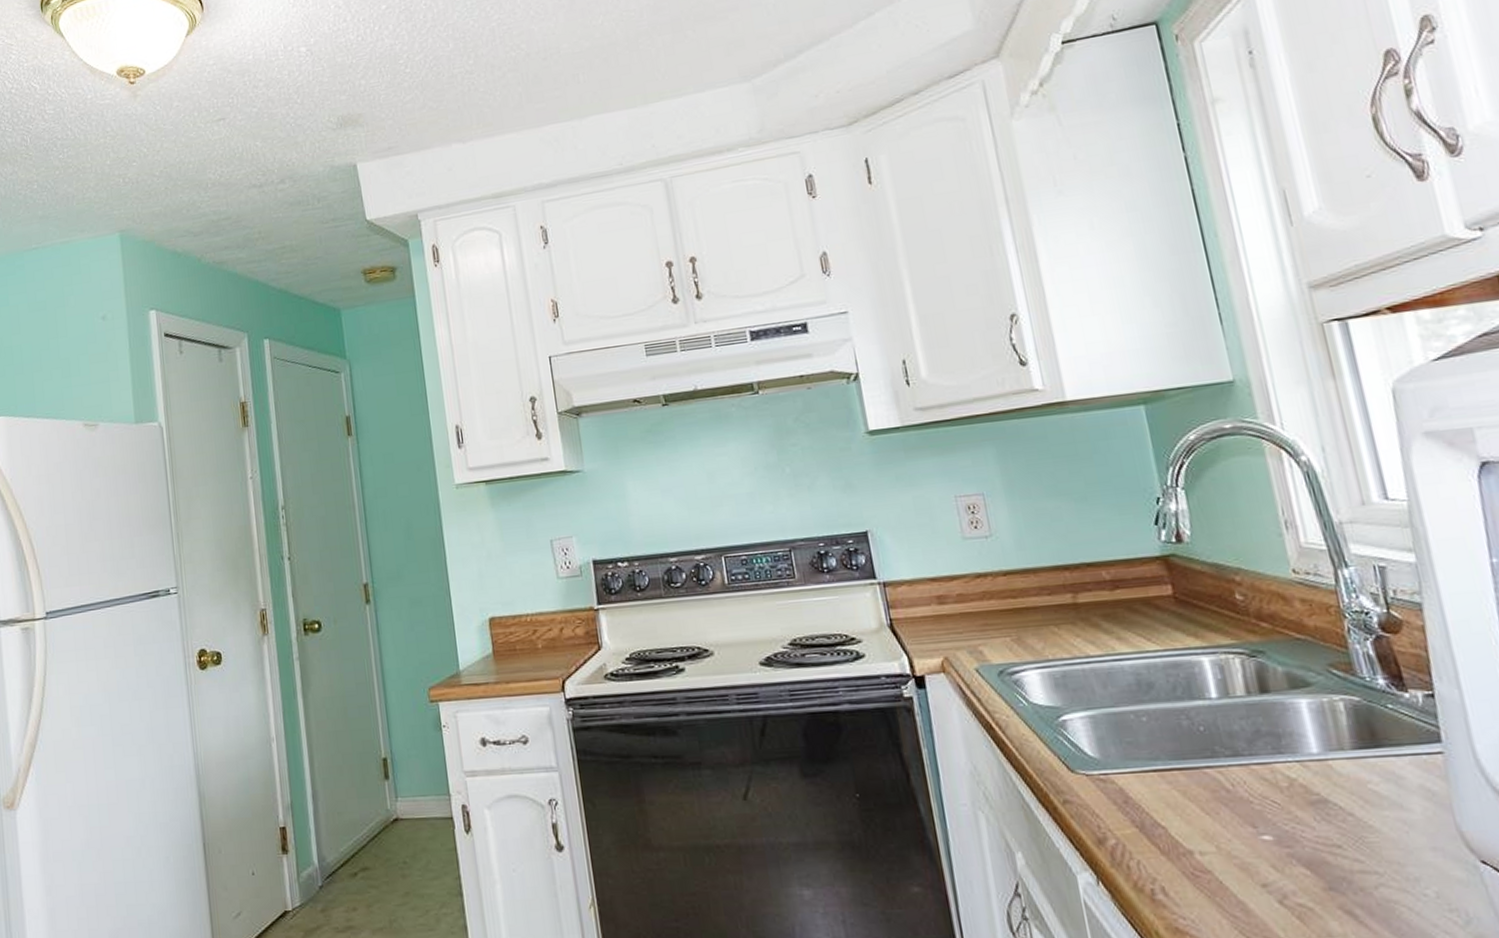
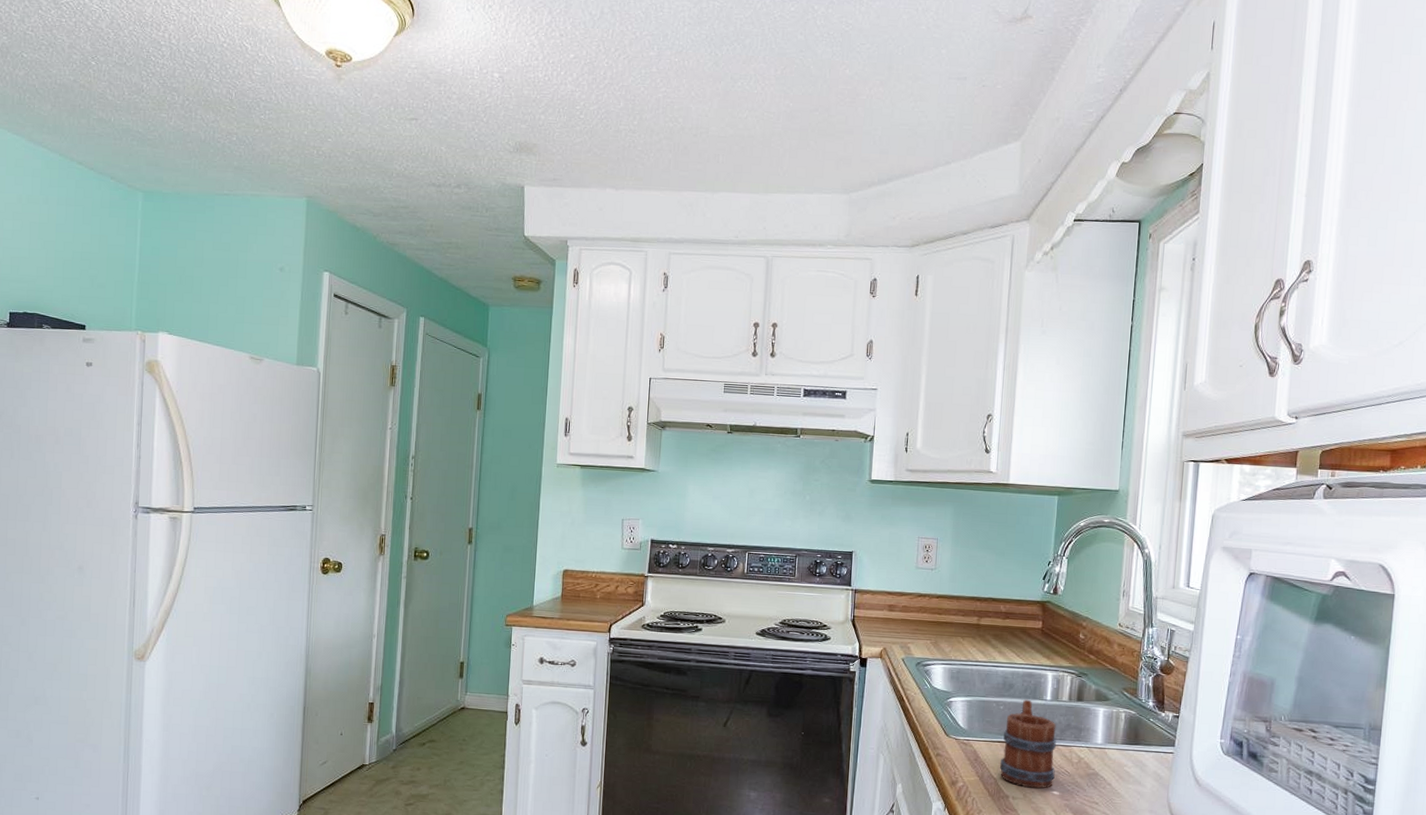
mug: none [1156,701,1259,835] -> present [999,699,1057,789]

